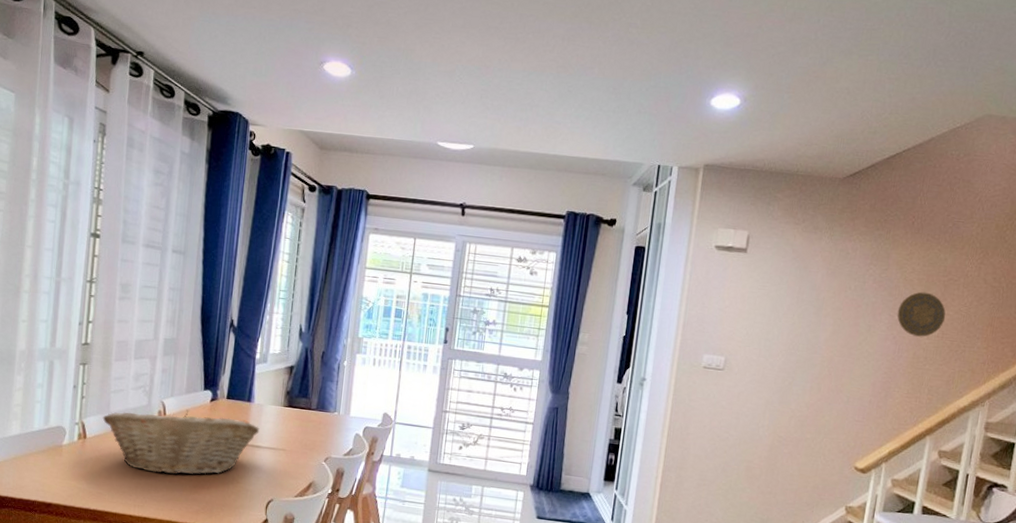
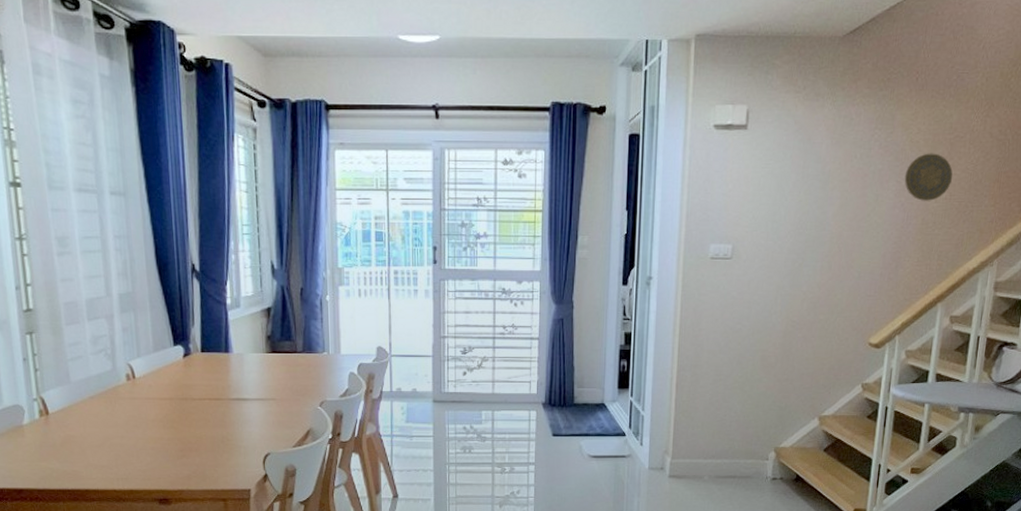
fruit basket: present [102,409,260,475] -> none [63,369,244,442]

